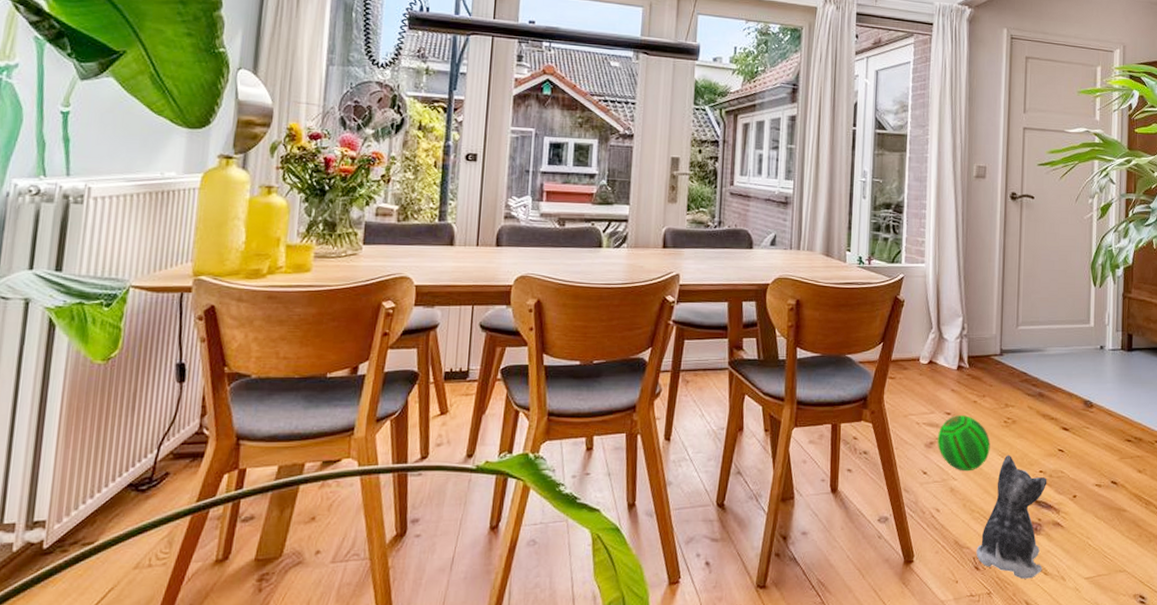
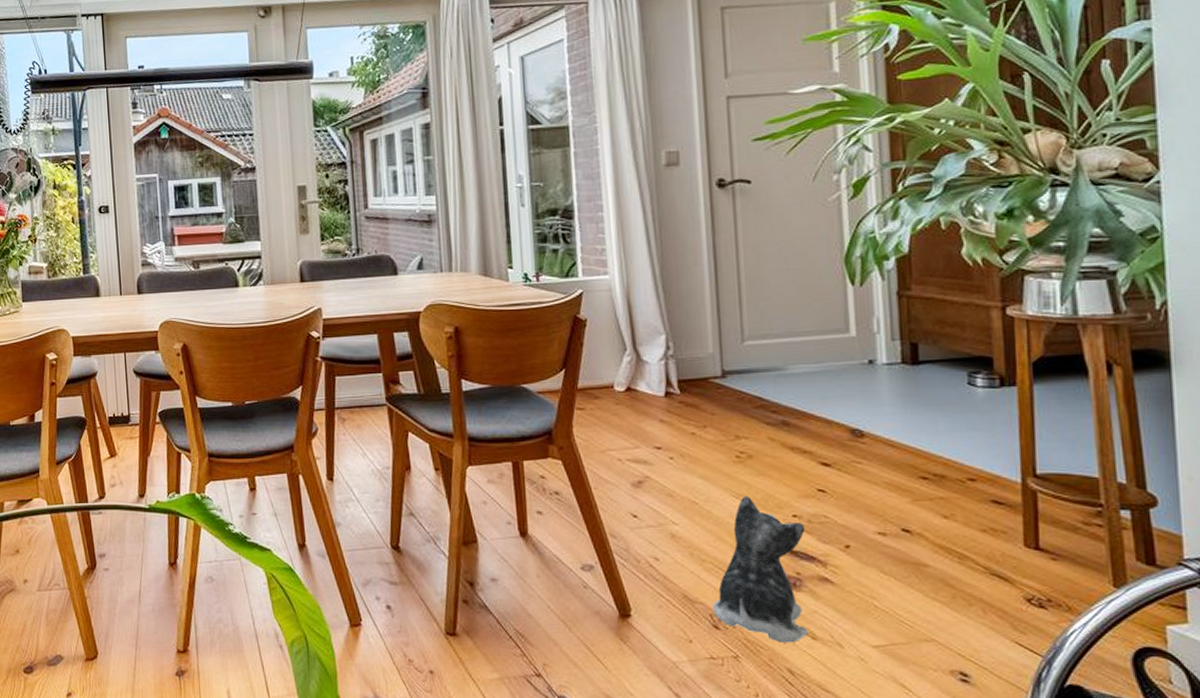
ball: present [937,415,990,472] -> none [646,450,720,515]

